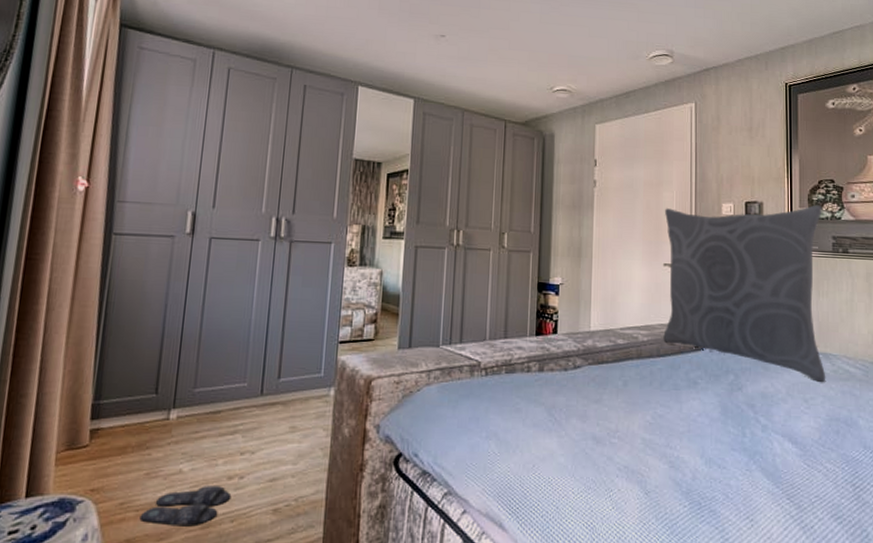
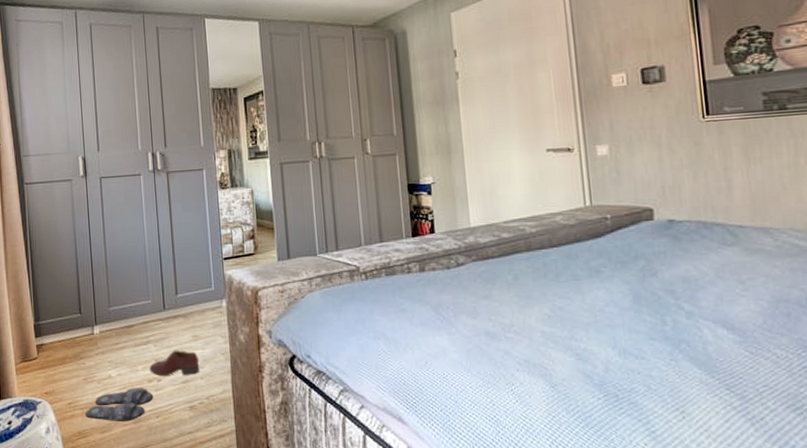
shoe: none [232,442,294,473] -> present [149,350,200,376]
pillow: present [663,205,826,383] -> none [540,58,767,262]

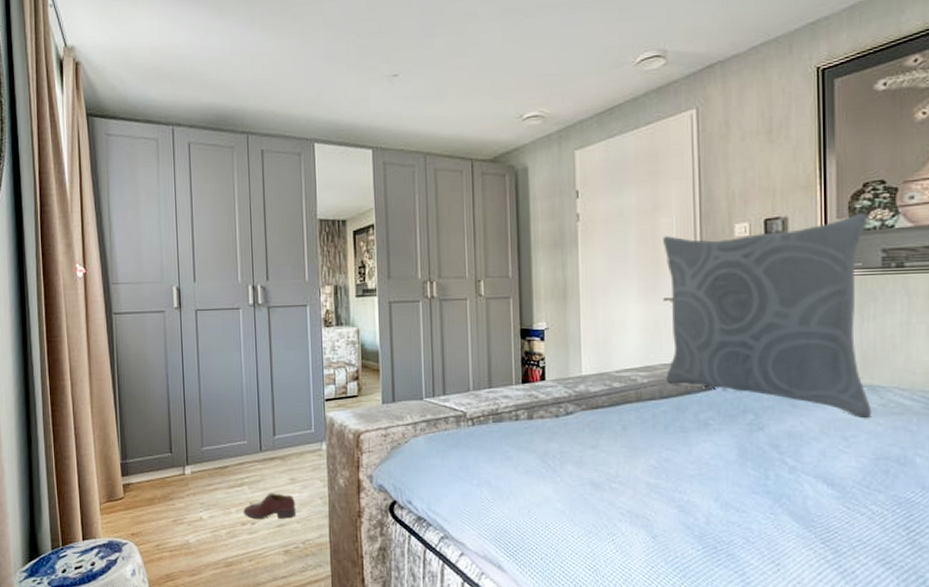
slippers: present [85,388,153,421] -> none [174,531,246,565]
pillow: none [540,58,767,262] -> present [662,213,872,419]

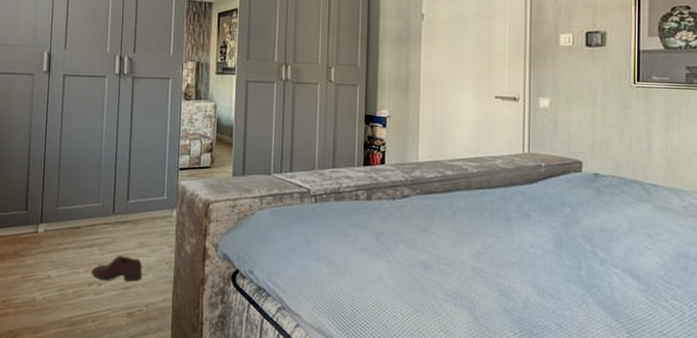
pillow: present [662,213,872,419] -> none [494,33,675,219]

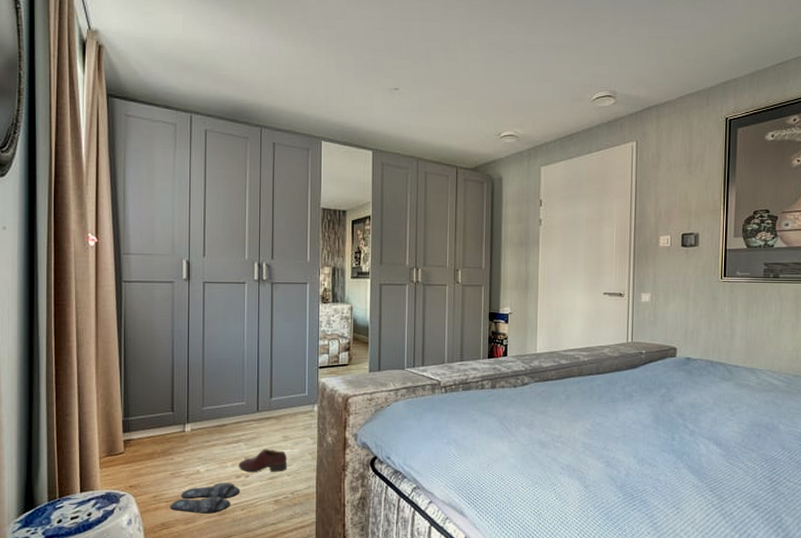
slippers: none [19,290,91,323] -> present [170,483,239,514]

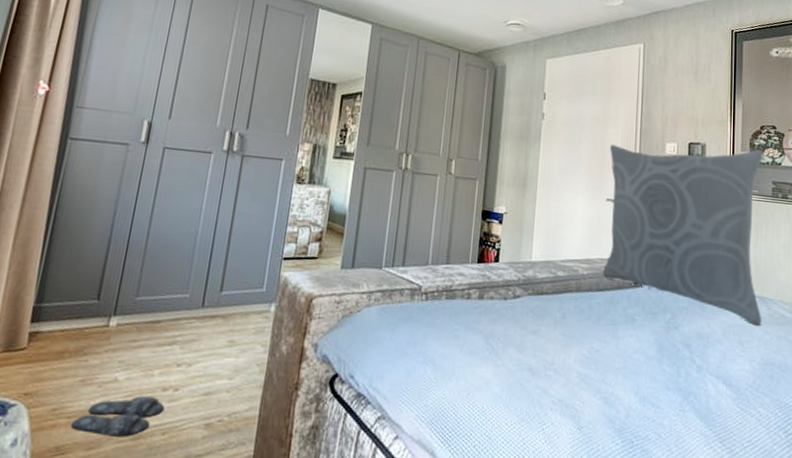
shoe: present [238,449,288,473] -> none [167,355,230,387]
pillow: none [602,234,756,394] -> present [603,144,763,327]

